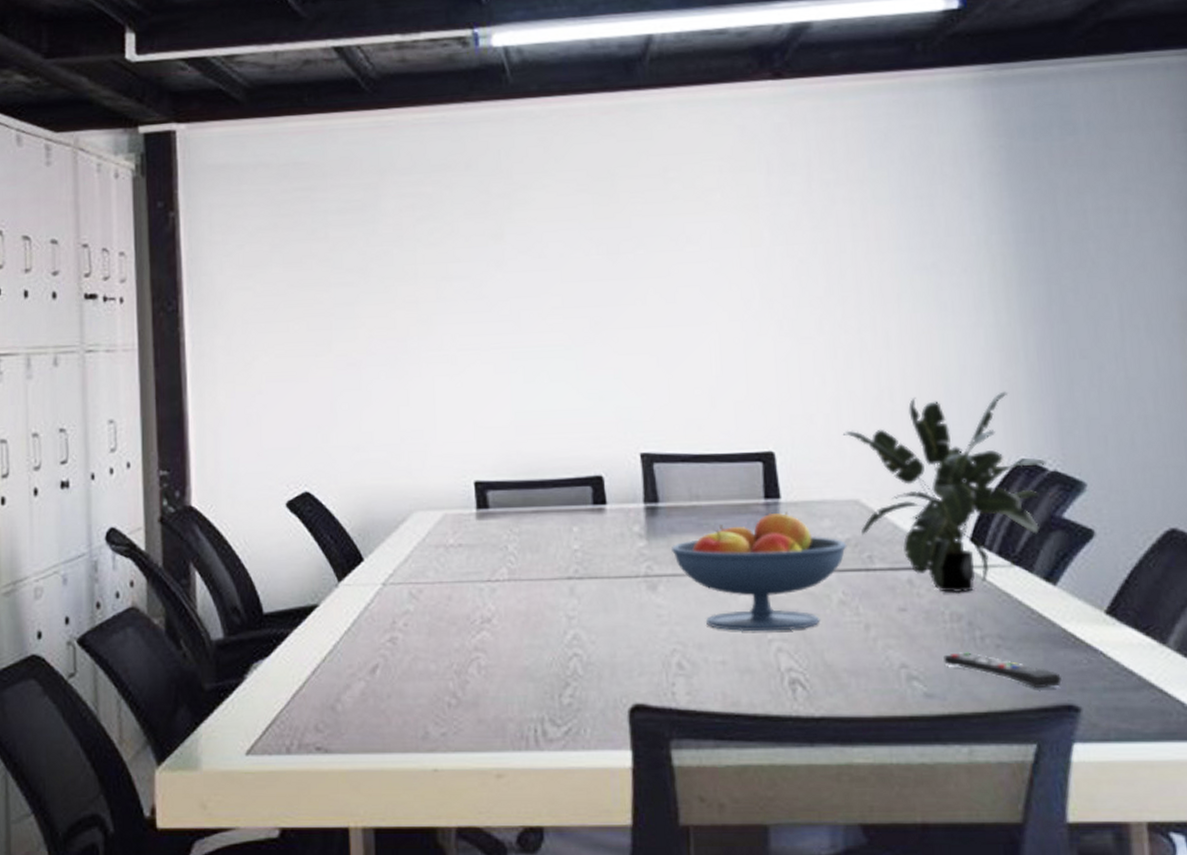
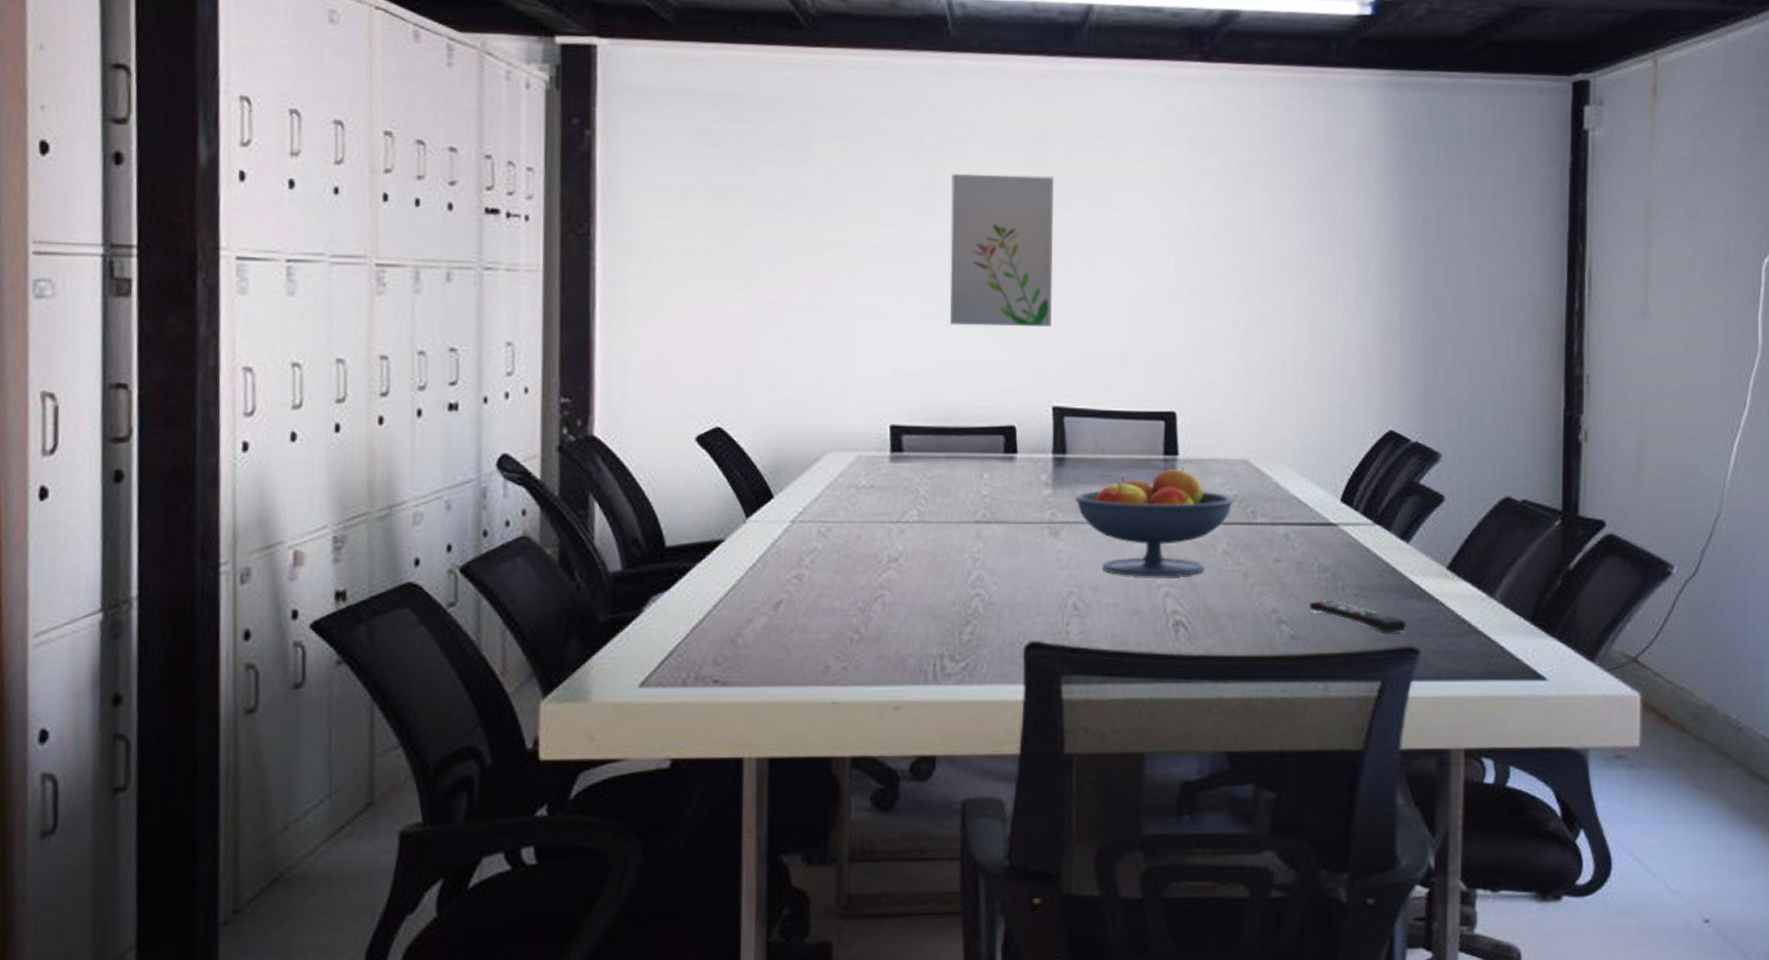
wall art: none [519,214,633,375] -> present [949,174,1054,327]
potted plant: present [842,391,1047,594] -> none [1238,369,1410,548]

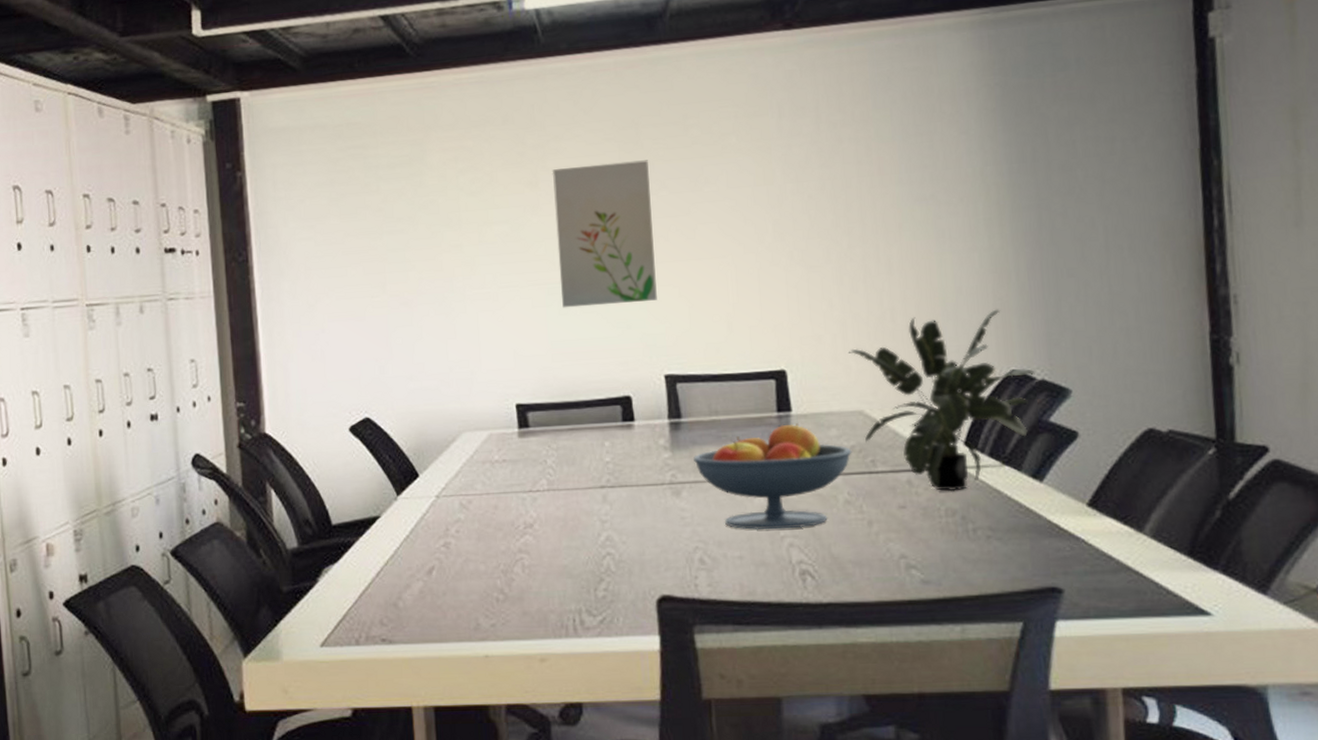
potted plant: none [1238,369,1410,548] -> present [848,309,1035,492]
remote control: present [1309,600,1406,633] -> none [939,543,1046,574]

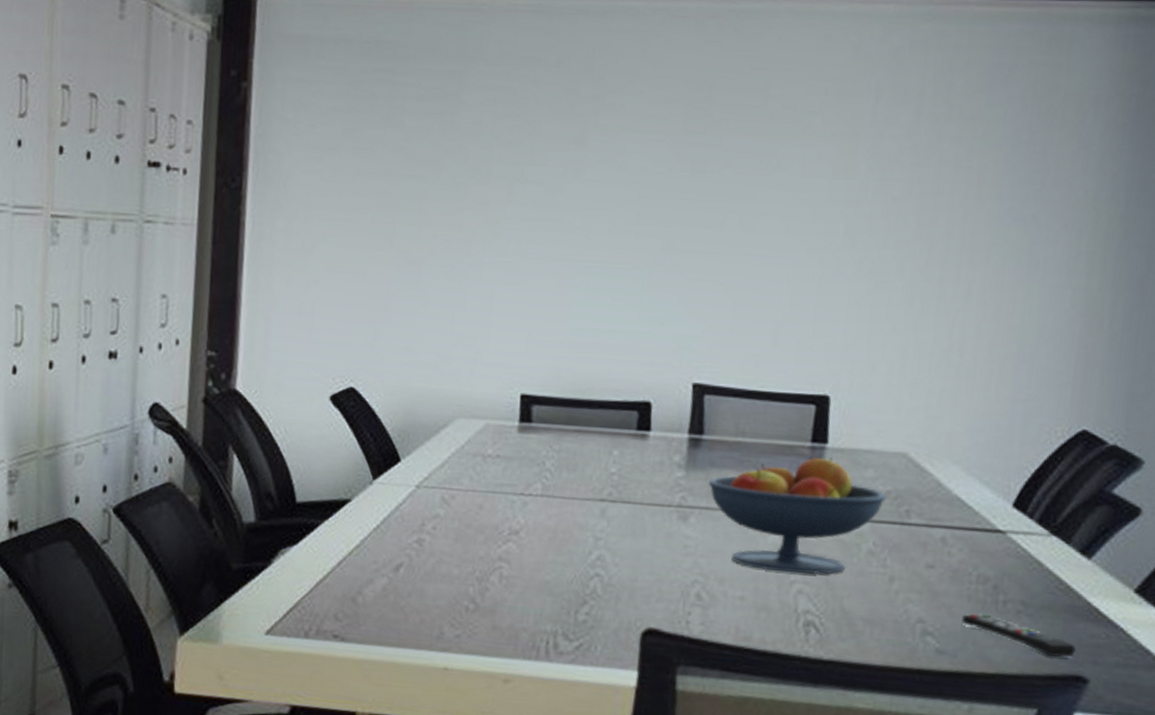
wall art: present [552,160,657,308] -> none [591,127,716,297]
potted plant: present [848,309,1035,492] -> none [902,355,1108,557]
remote control: none [939,543,1046,574] -> present [962,614,1076,657]

